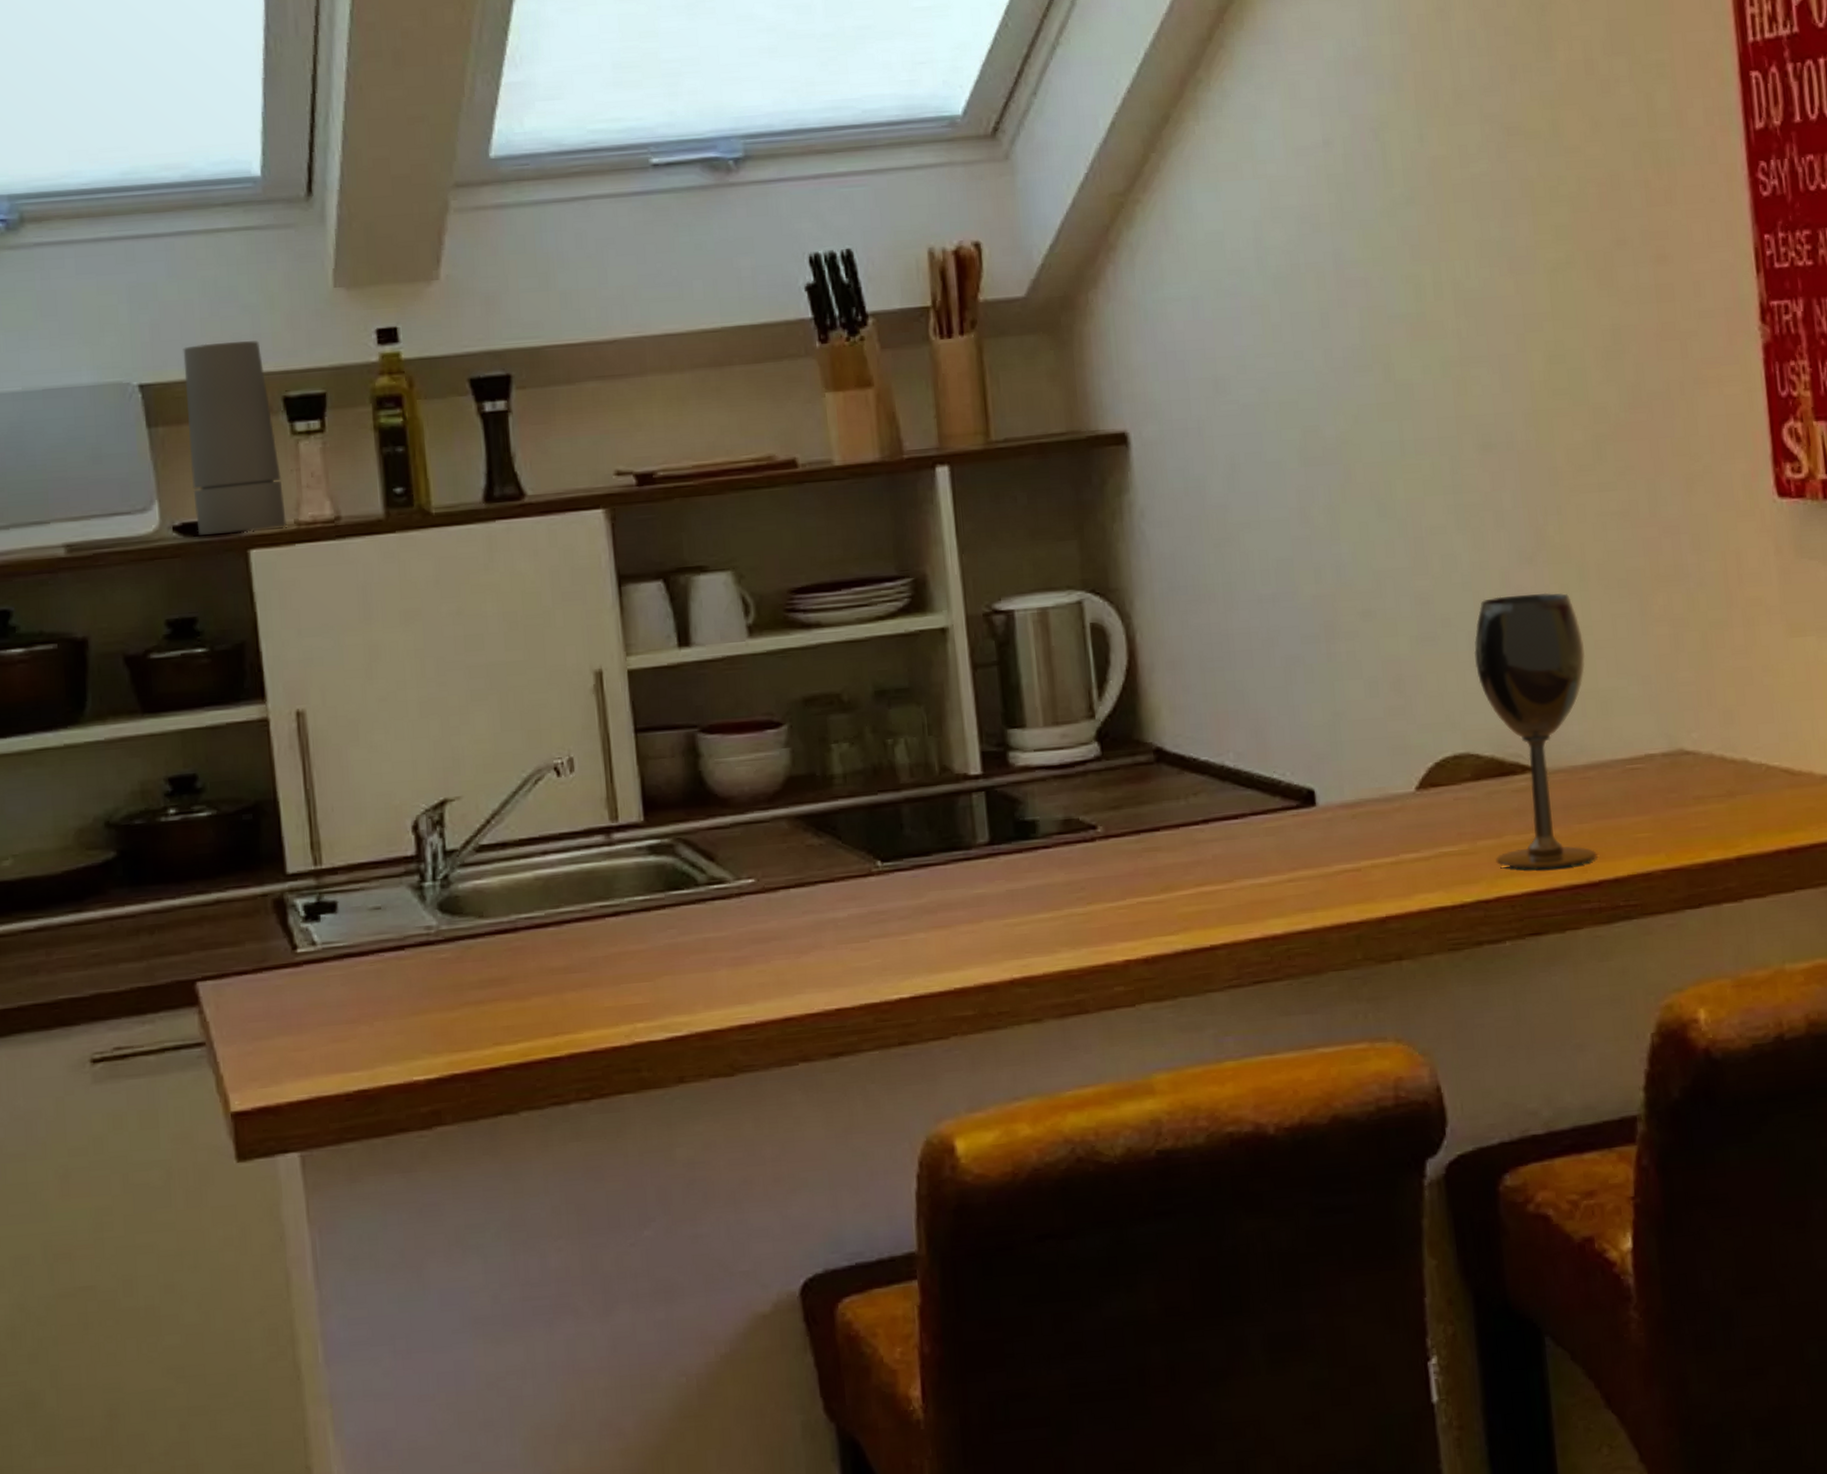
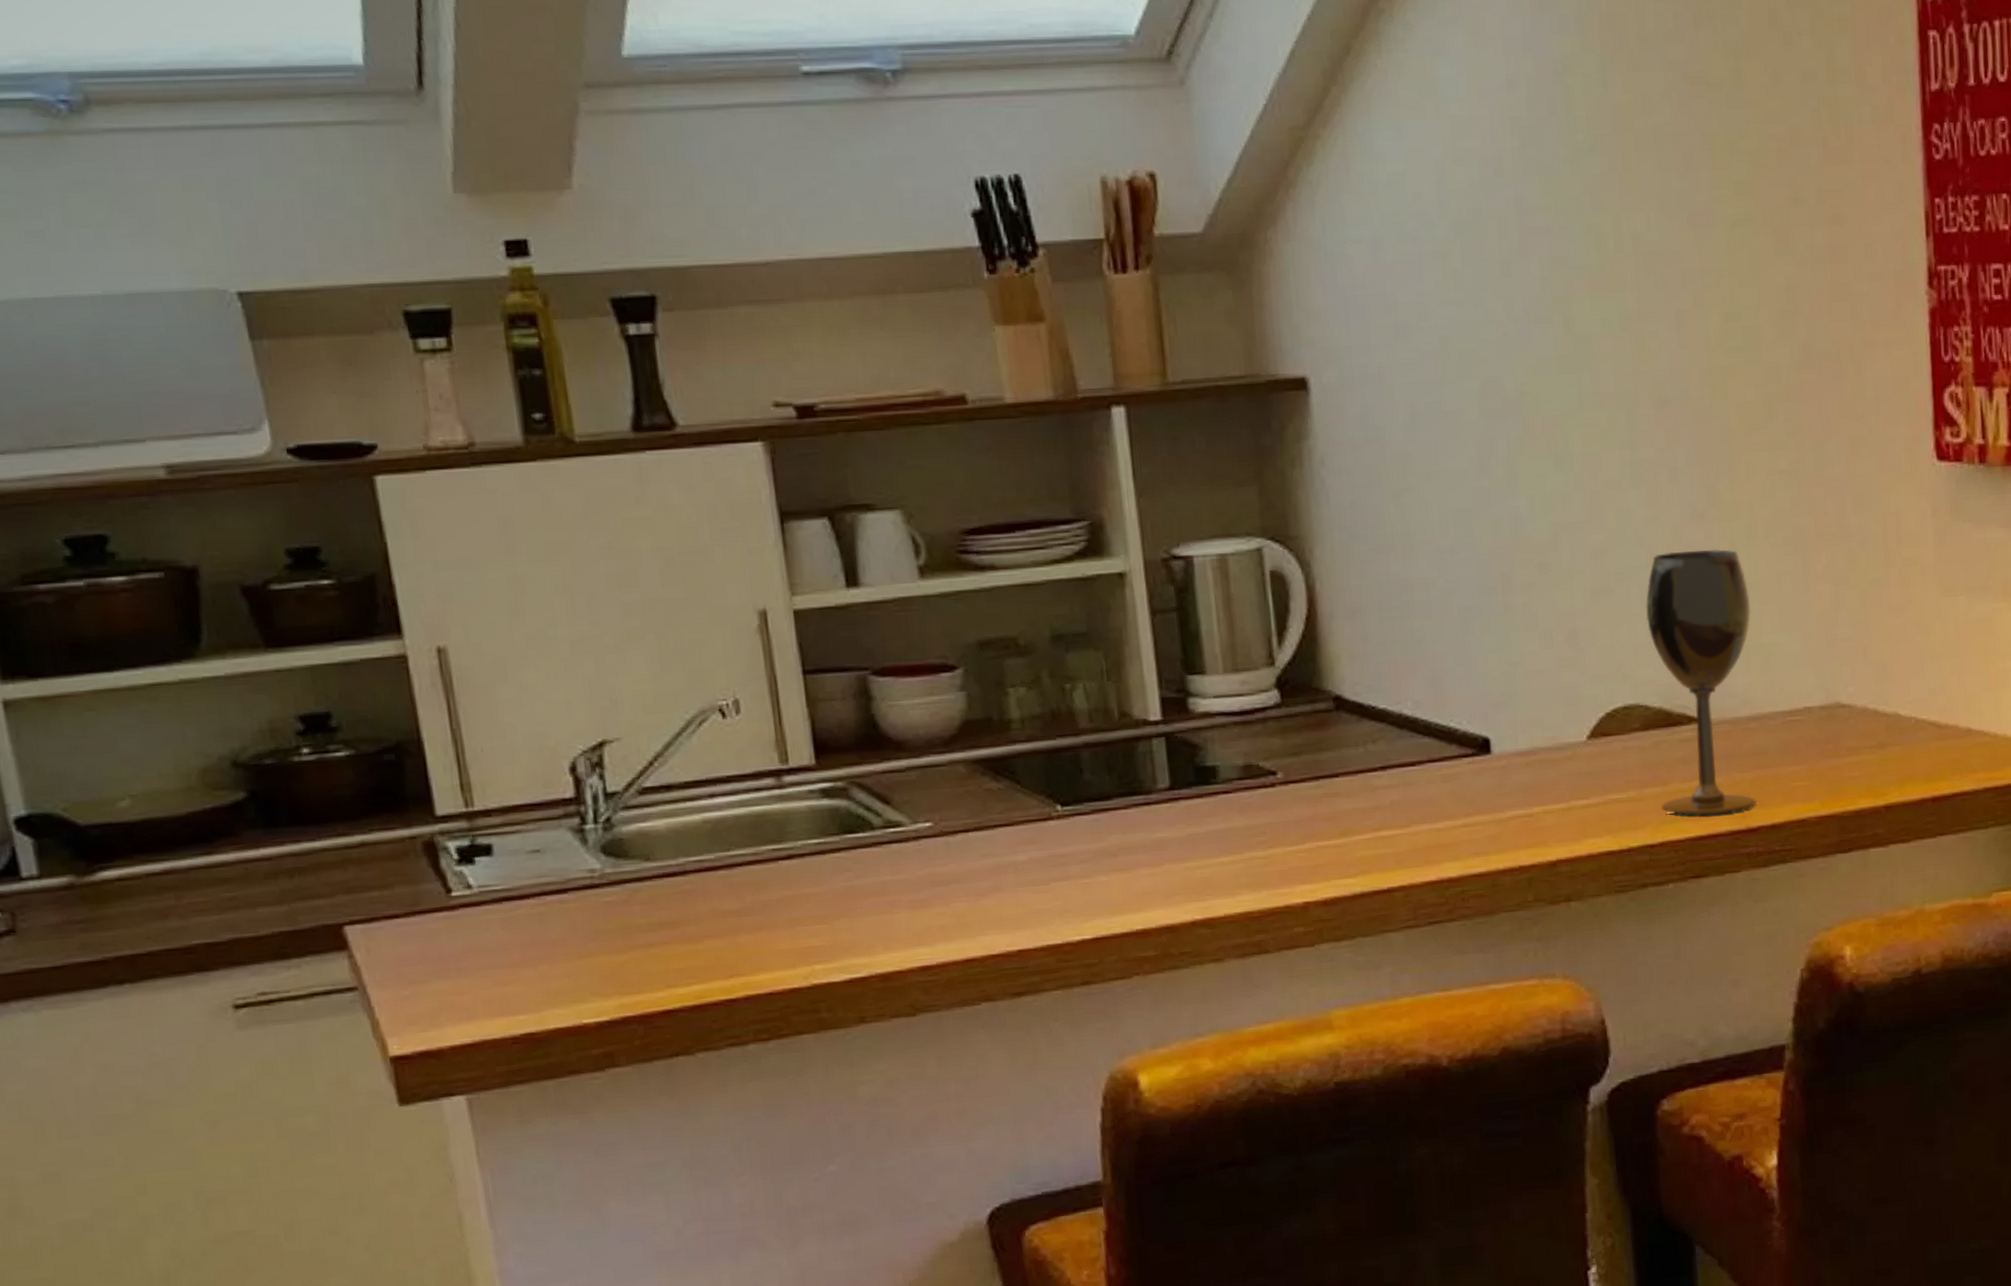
canister: present [183,341,287,535] -> none [285,248,415,459]

